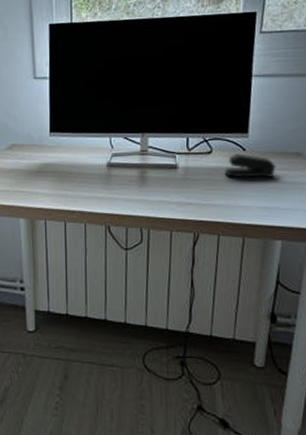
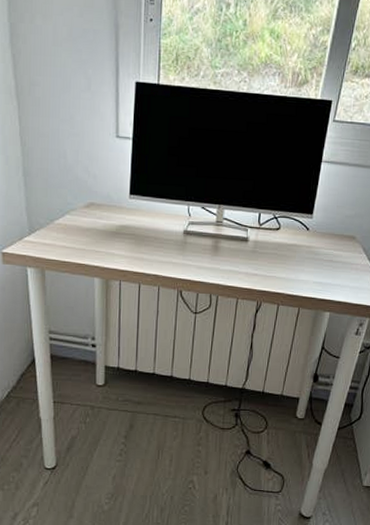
stapler: present [225,153,276,178] -> none [289,232,333,256]

